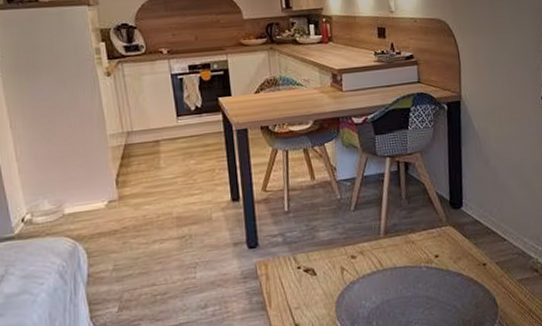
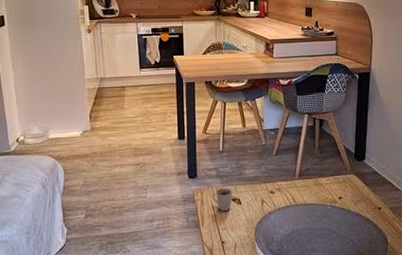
cup: none [278,256,305,286] -> present [211,187,232,211]

